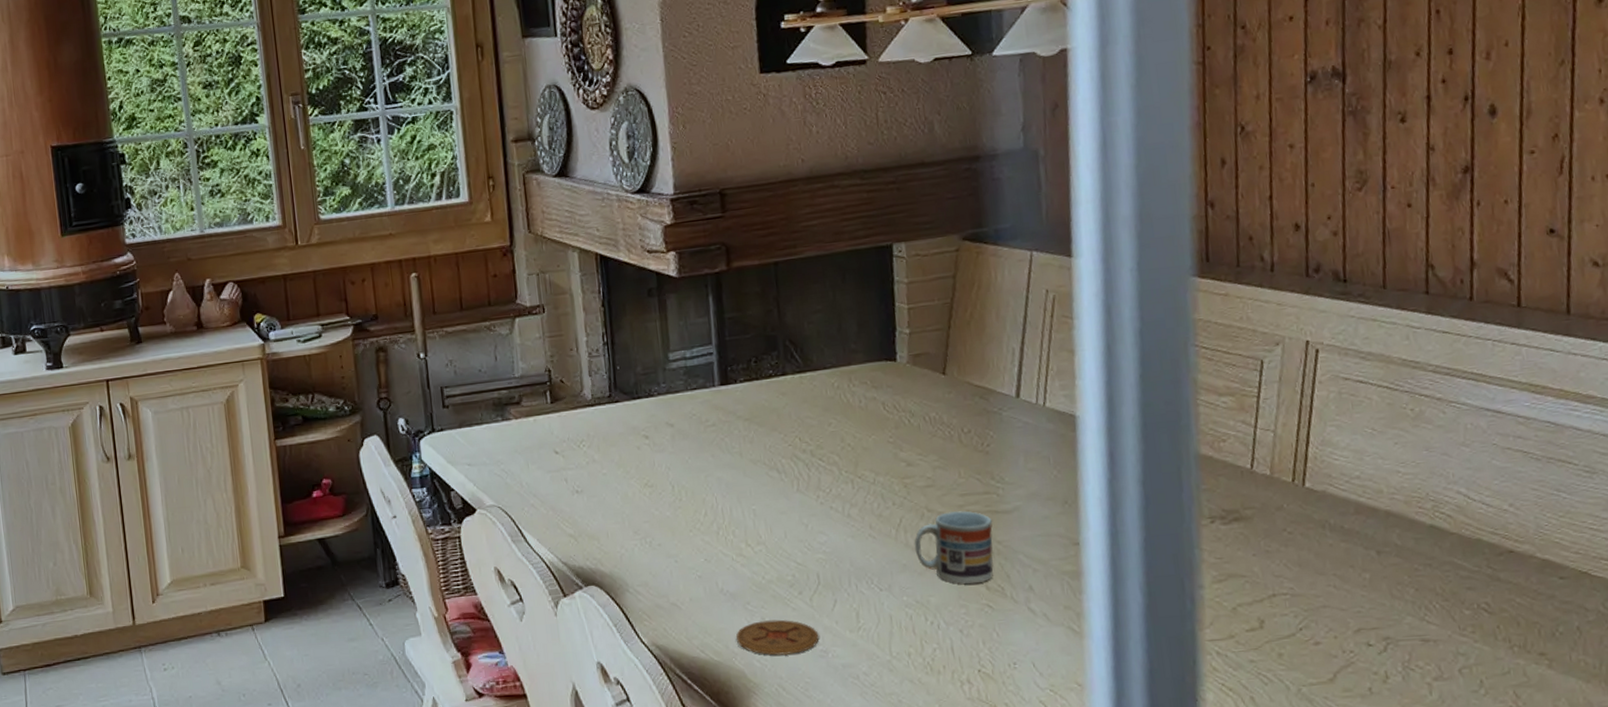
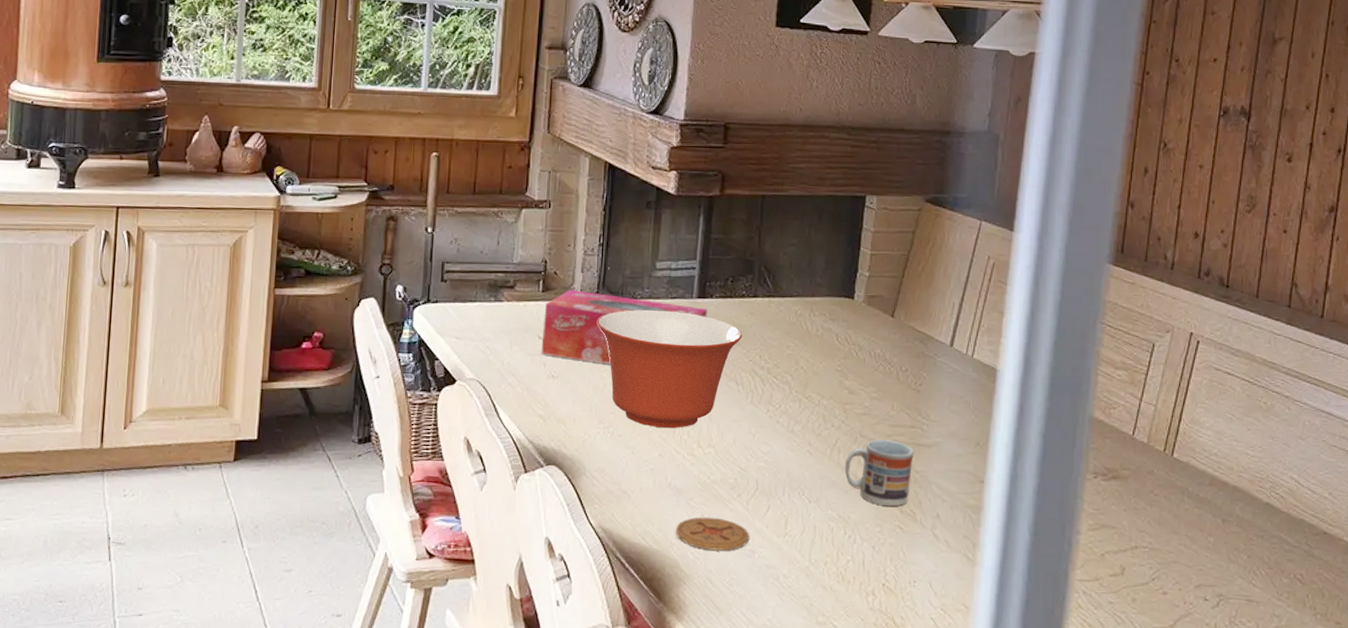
tissue box: none [556,395,734,471] -> present [541,290,707,365]
mixing bowl: none [615,403,777,531] -> present [598,309,743,429]

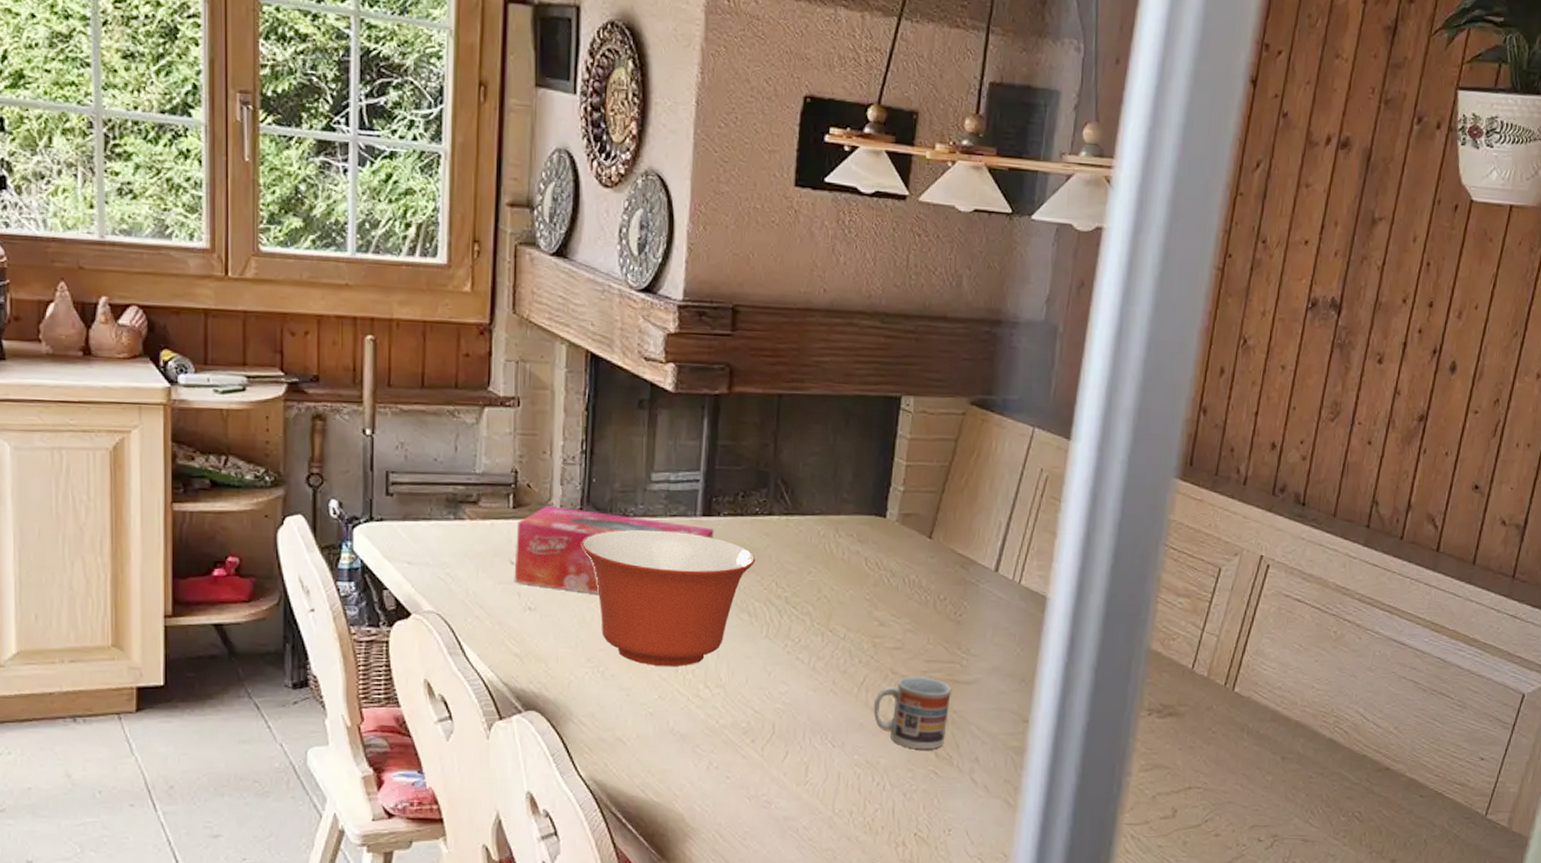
coaster: present [675,517,750,551] -> none [679,765,765,802]

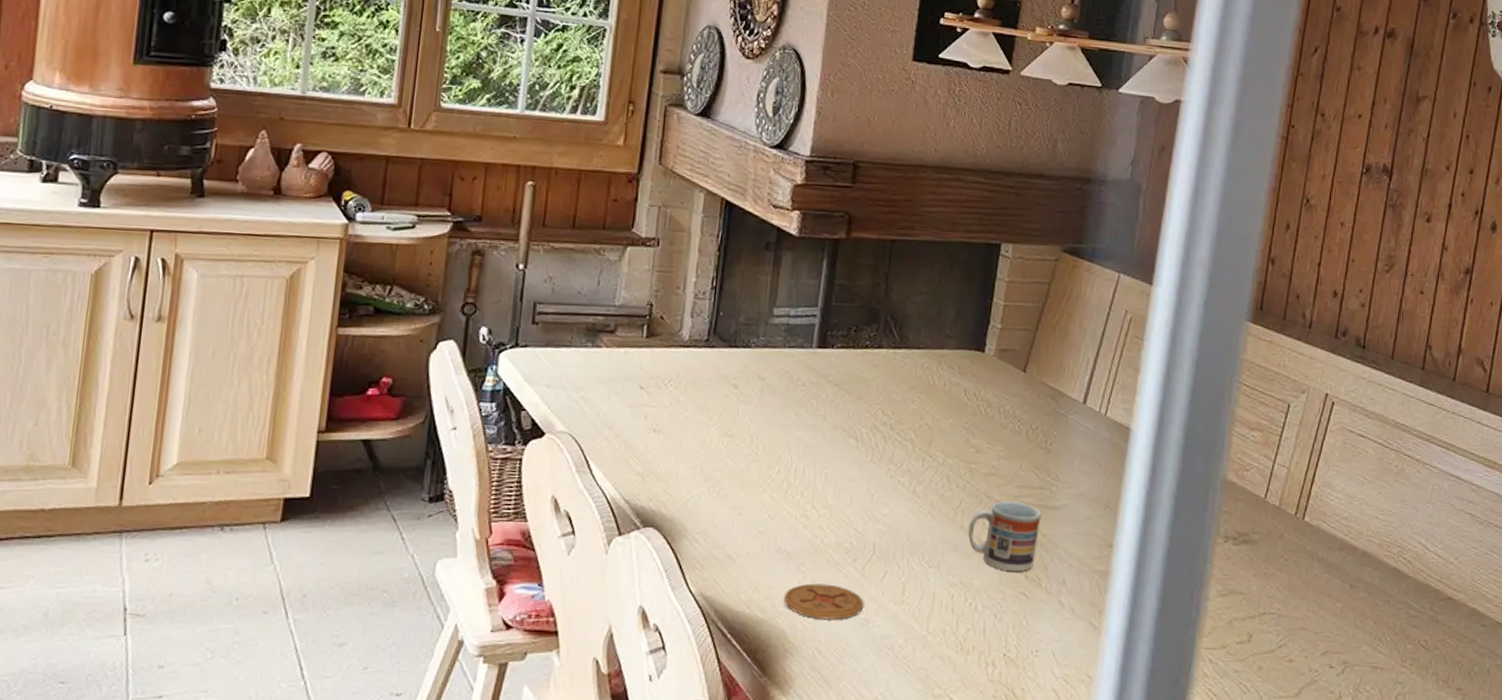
tissue box: present [514,506,714,594] -> none [642,336,828,418]
mixing bowl: present [582,529,756,667] -> none [706,359,865,488]
coaster: none [679,765,765,802] -> present [783,583,864,620]

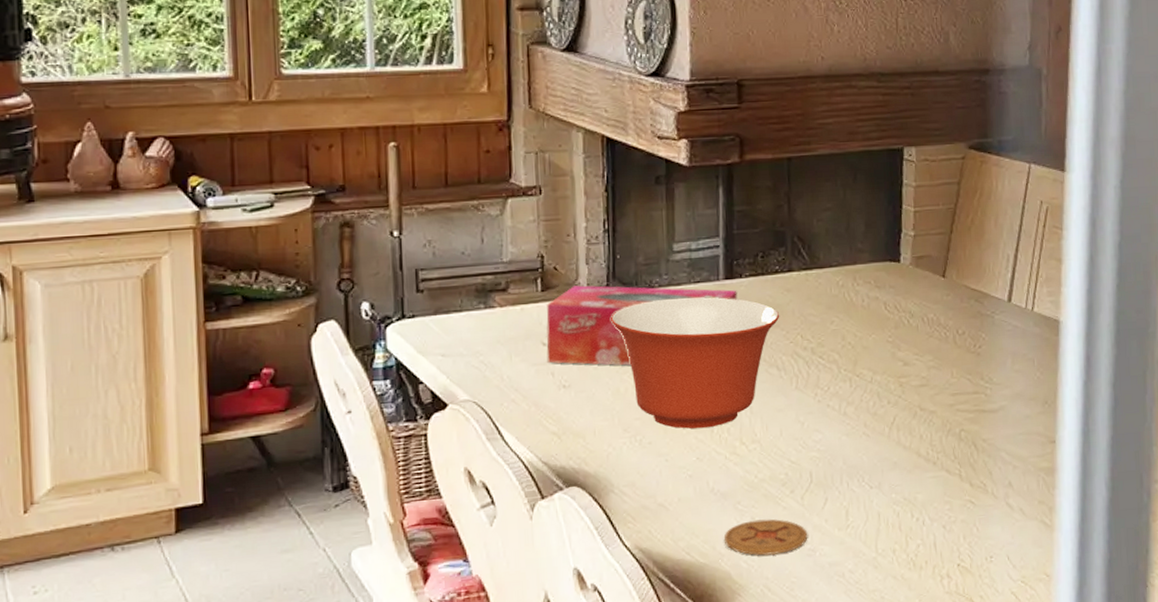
tissue box: none [642,336,828,418] -> present [546,285,738,366]
mixing bowl: none [706,359,865,488] -> present [611,297,780,429]
cup: present [968,501,1042,572] -> none [905,410,980,482]

